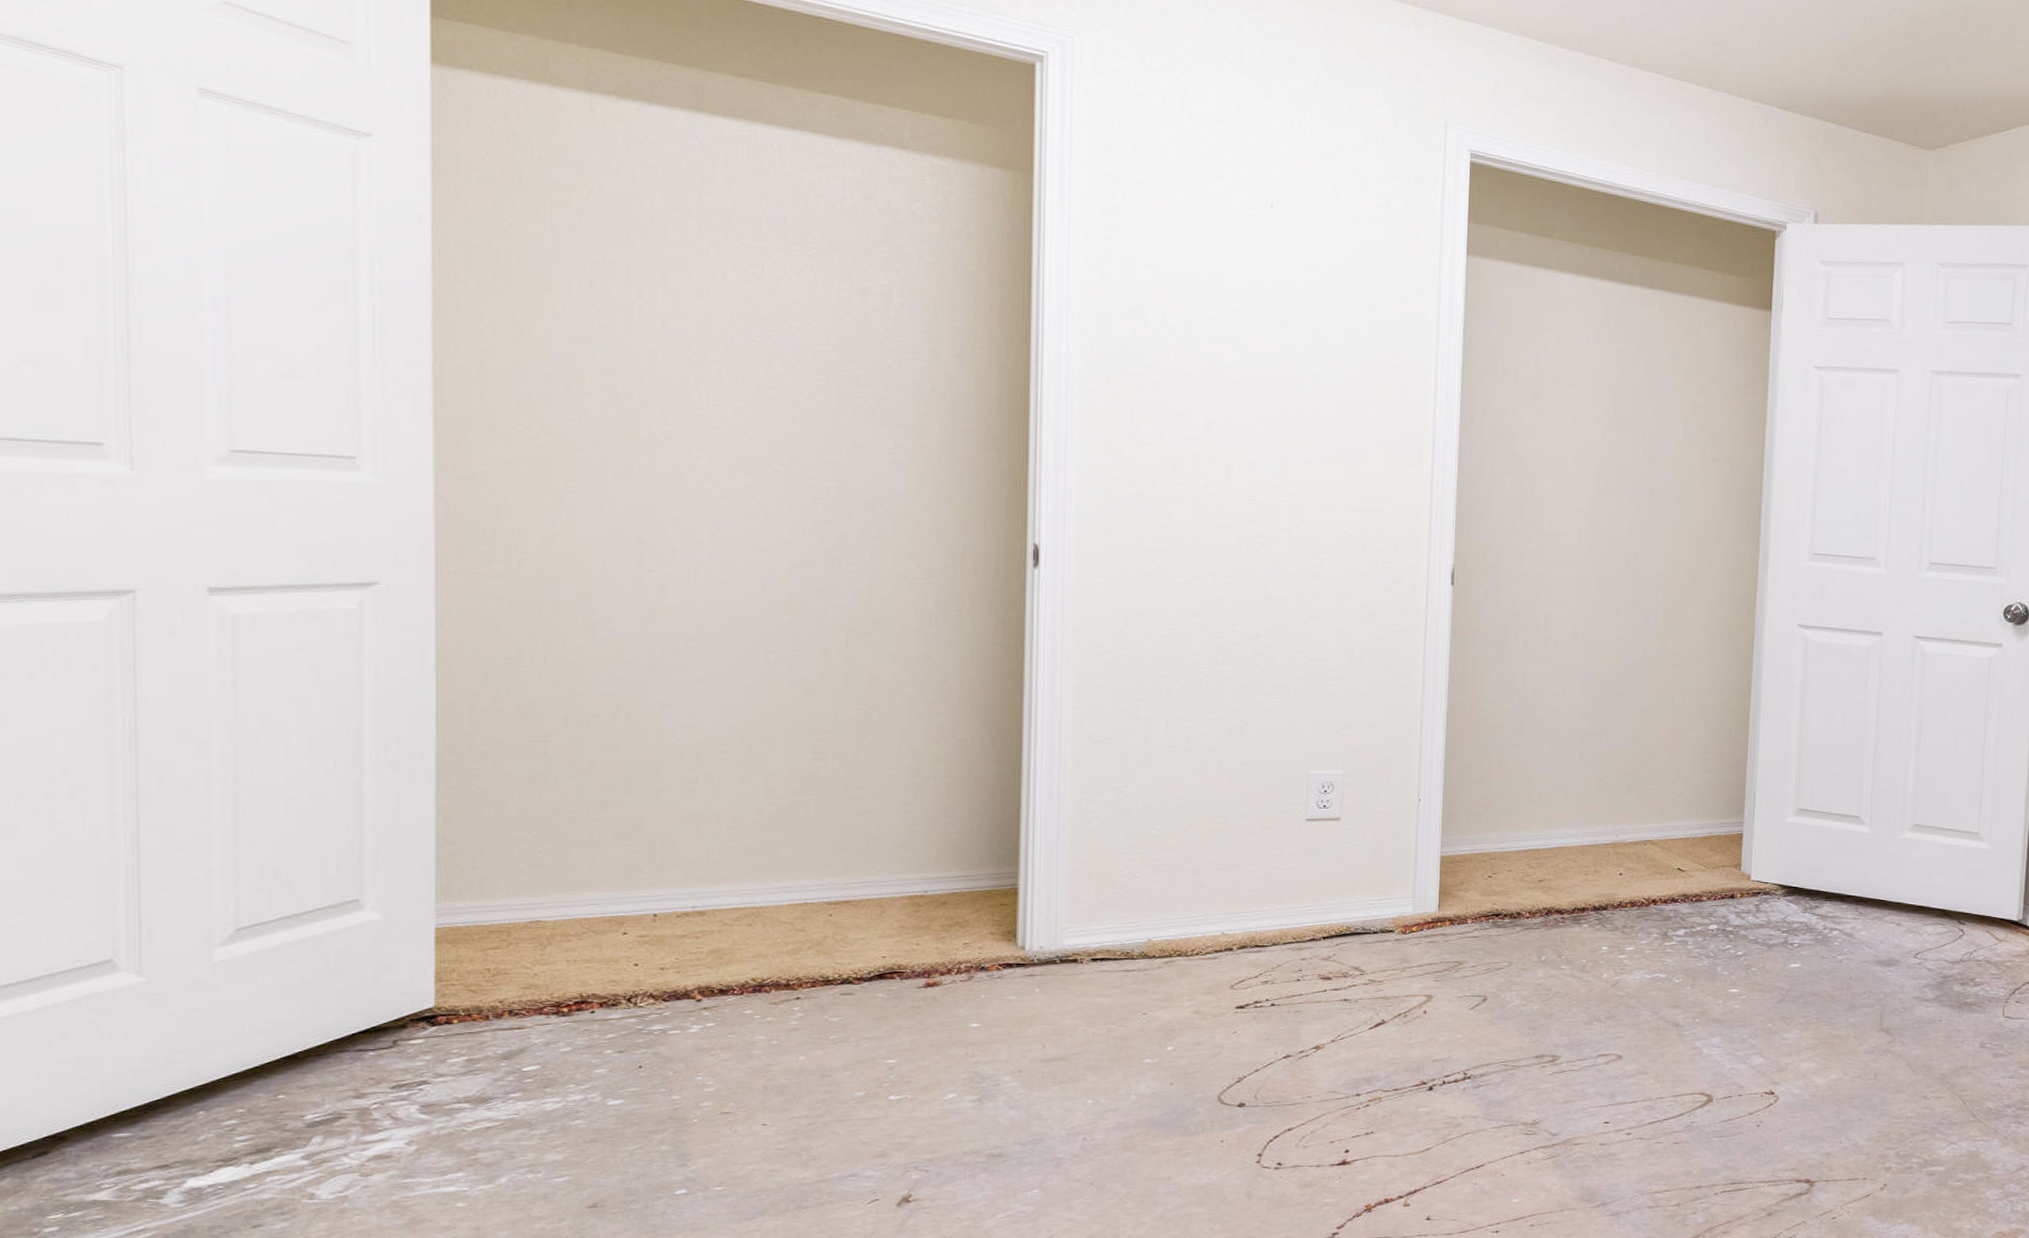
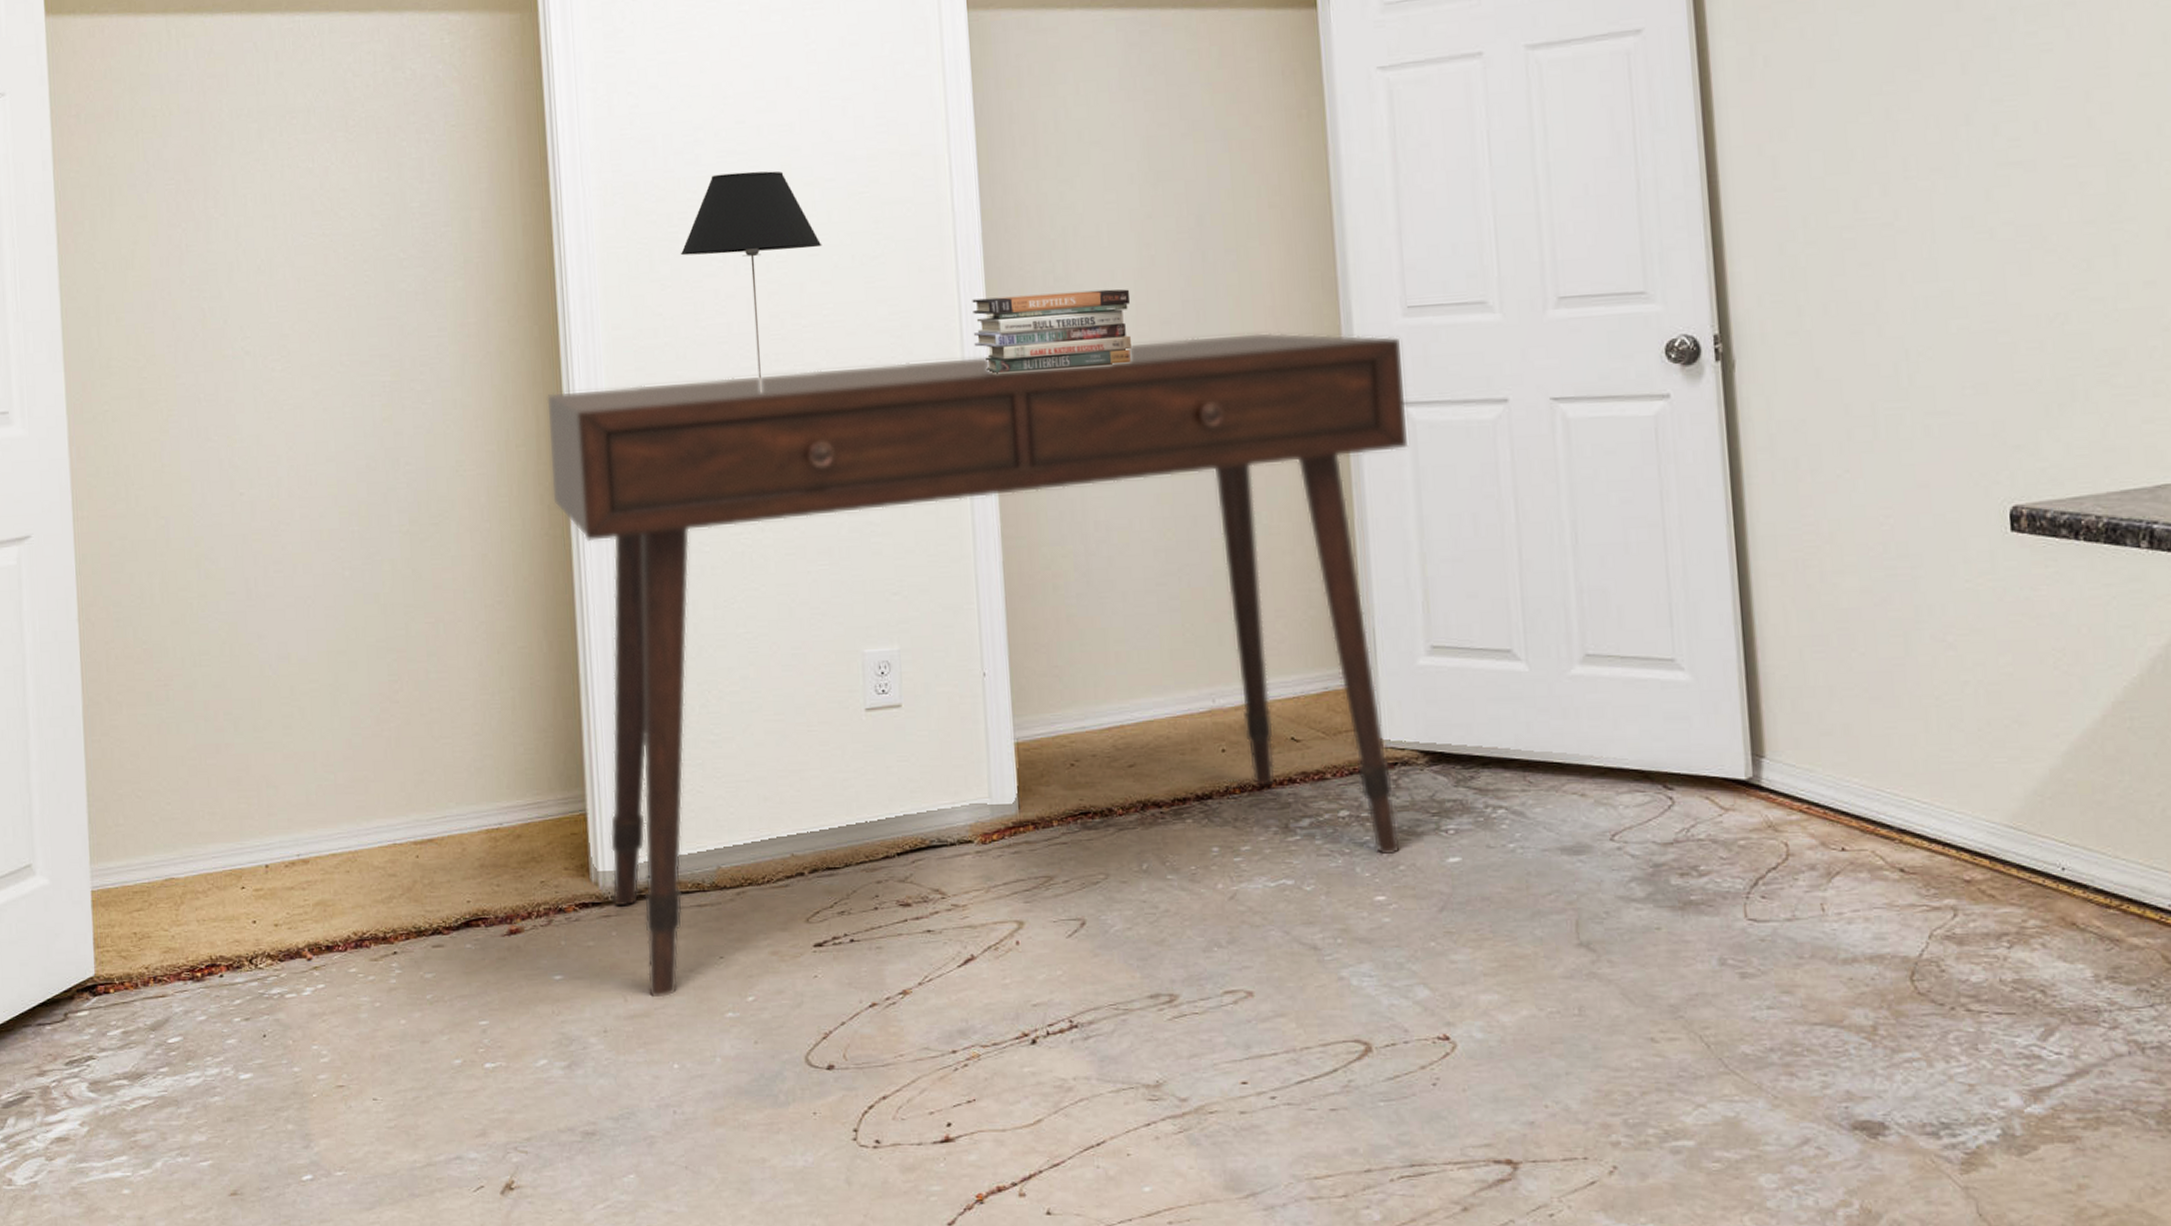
desk: none [1007,520,1806,1045] -> present [546,332,1409,998]
table lamp: none [1164,353,1307,547] -> present [681,171,822,393]
book stack: none [1441,496,1586,567] -> present [972,289,1131,374]

